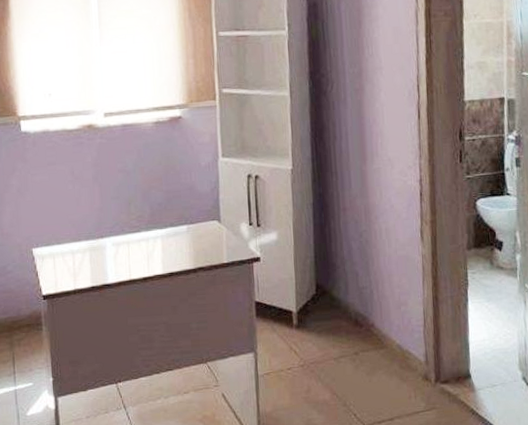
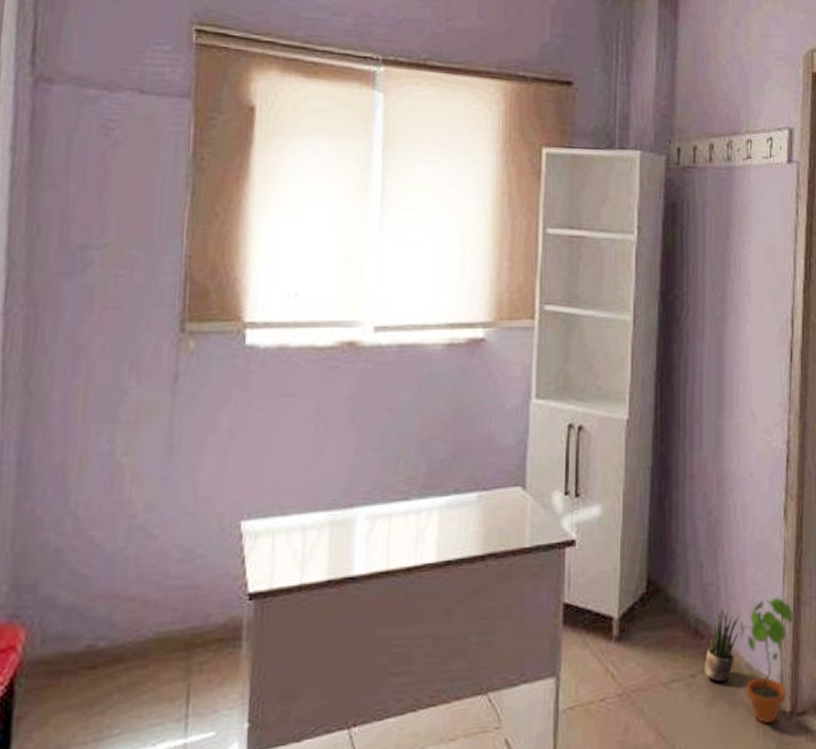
potted plant: none [365,305,390,358] -> present [705,608,740,682]
potted plant: none [389,297,434,388] -> present [739,597,794,723]

